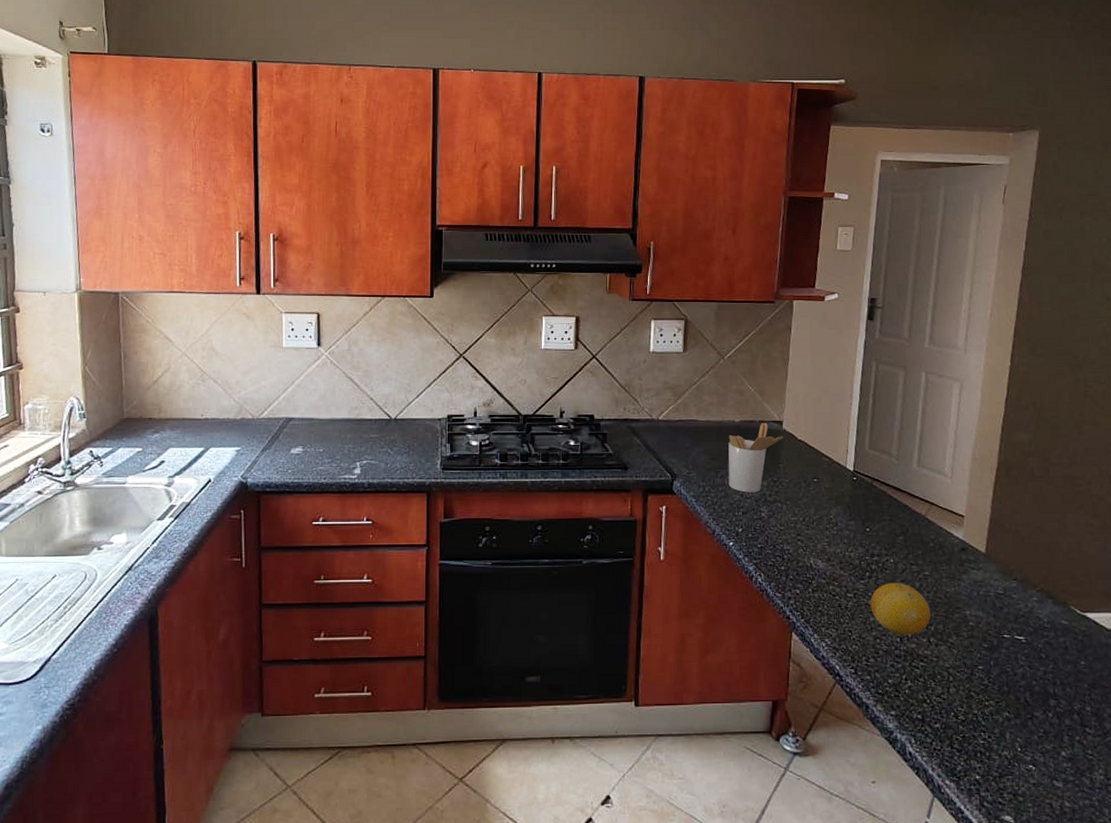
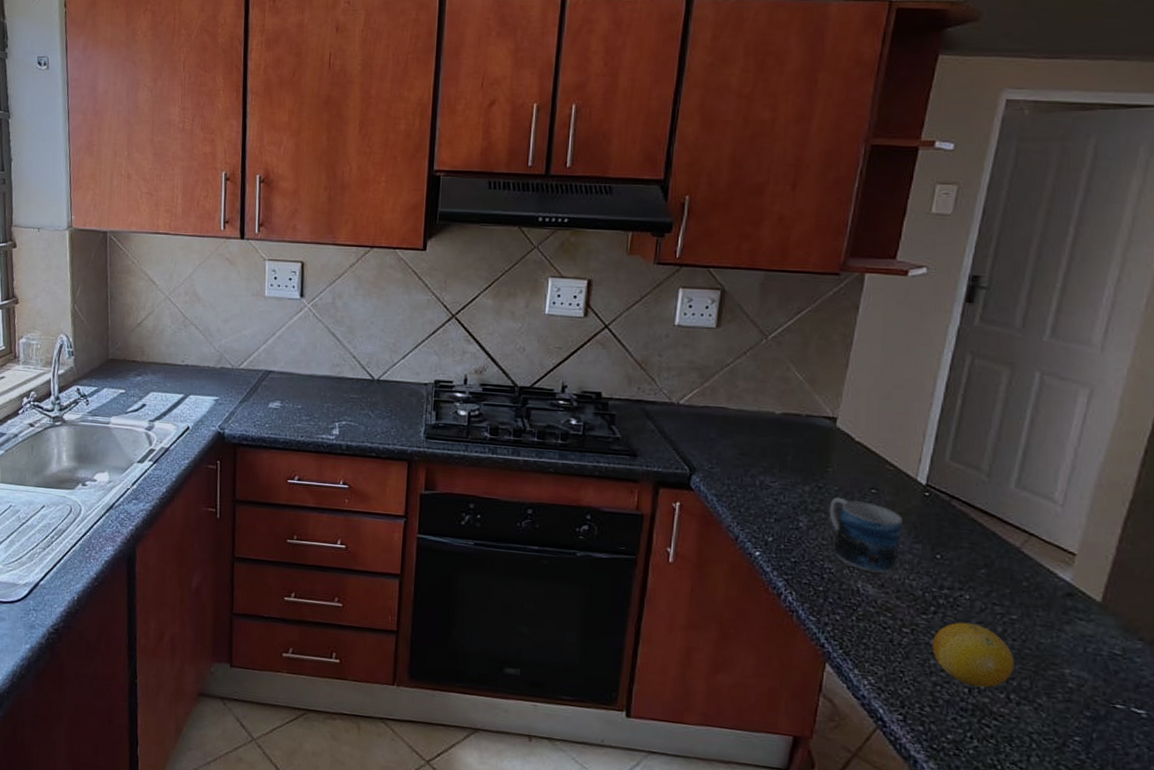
utensil holder: present [728,422,783,493] -> none [760,417,836,499]
mug: none [783,488,839,549] -> present [829,497,903,574]

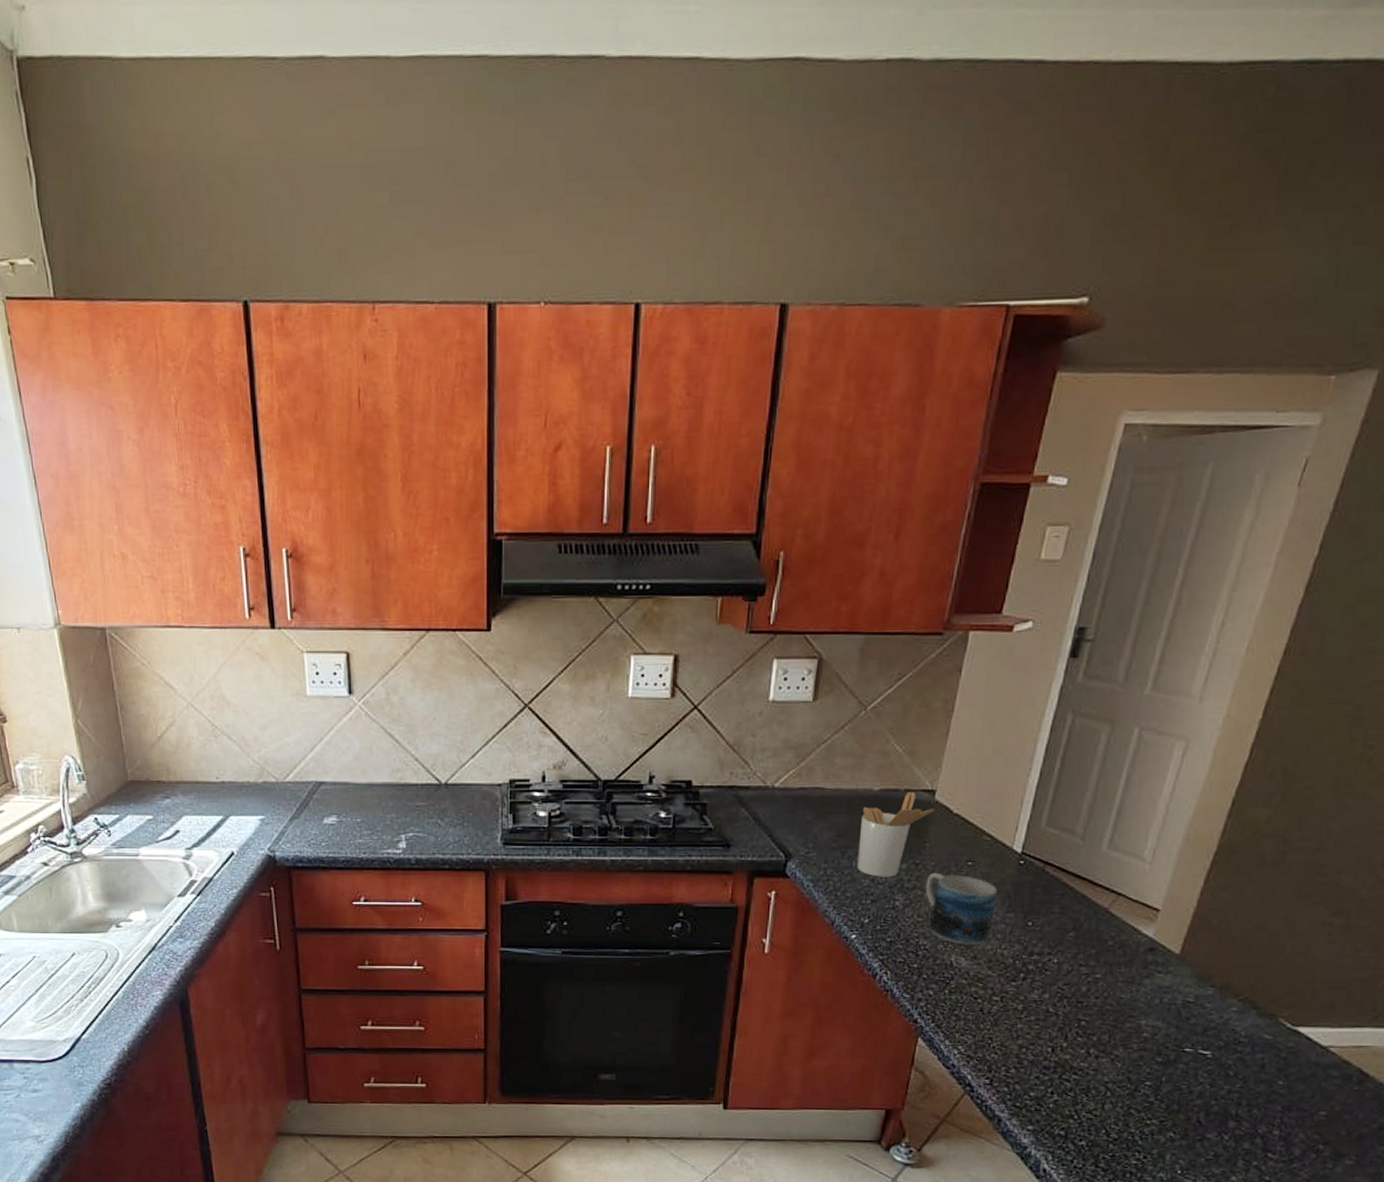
utensil holder: none [760,417,836,499] -> present [857,791,934,878]
fruit: present [932,622,1014,688] -> none [1020,985,1096,1045]

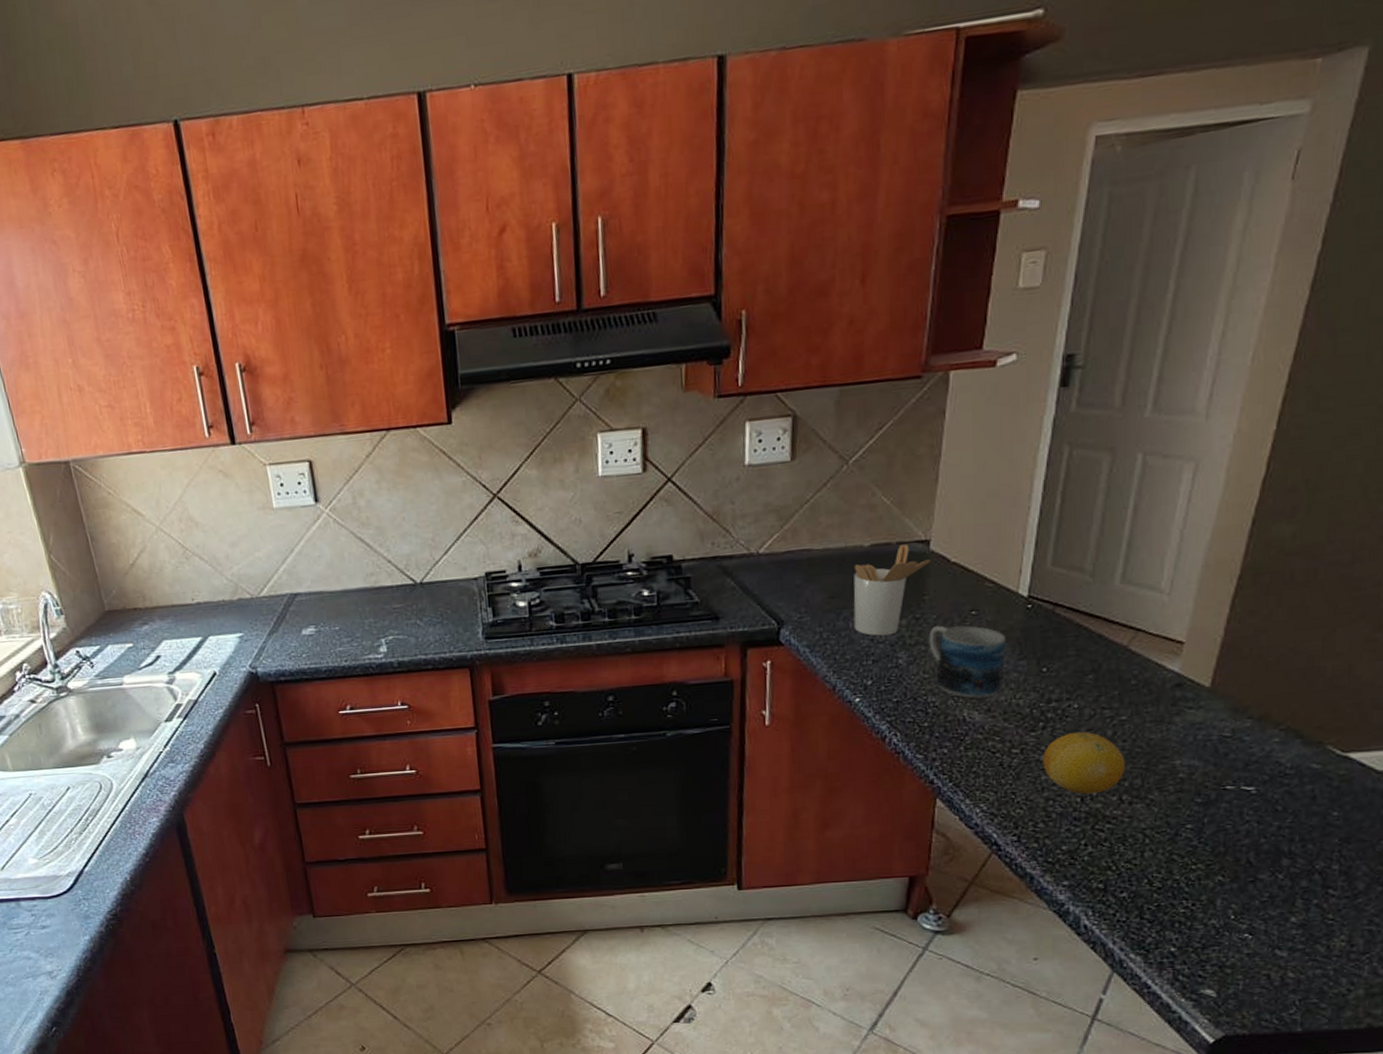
fruit: none [1020,985,1096,1045] -> present [1043,731,1125,795]

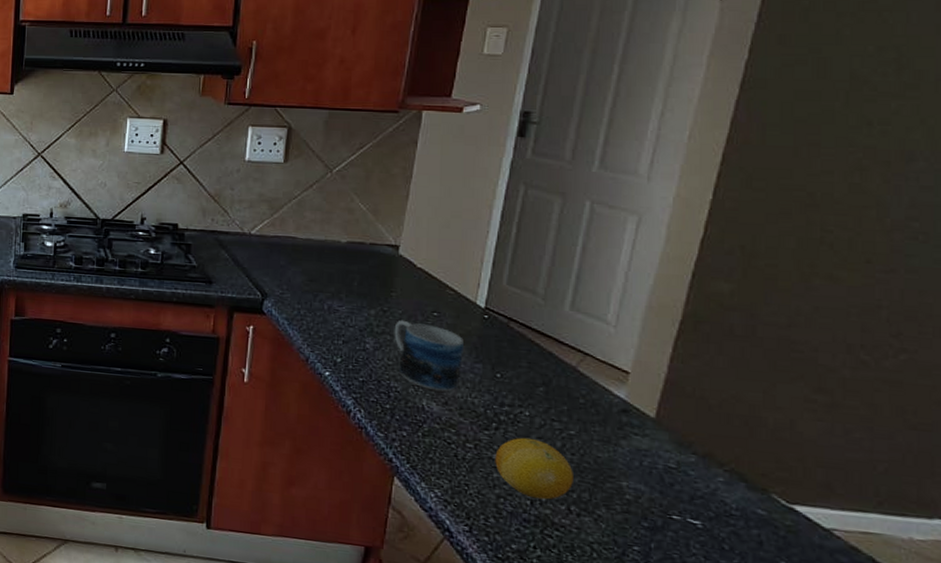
utensil holder: present [853,543,930,636] -> none [328,245,399,322]

